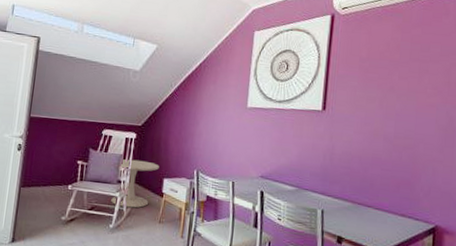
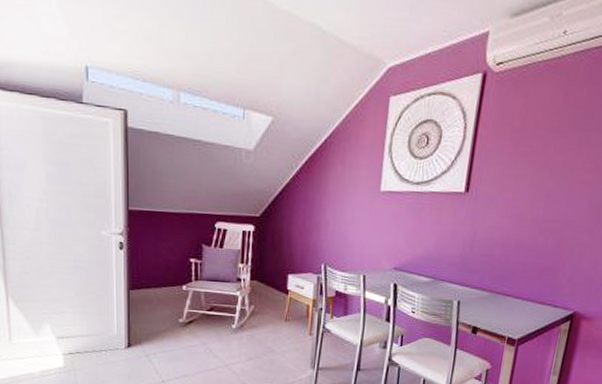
pedestal table: present [111,159,159,208] -> none [231,254,282,307]

